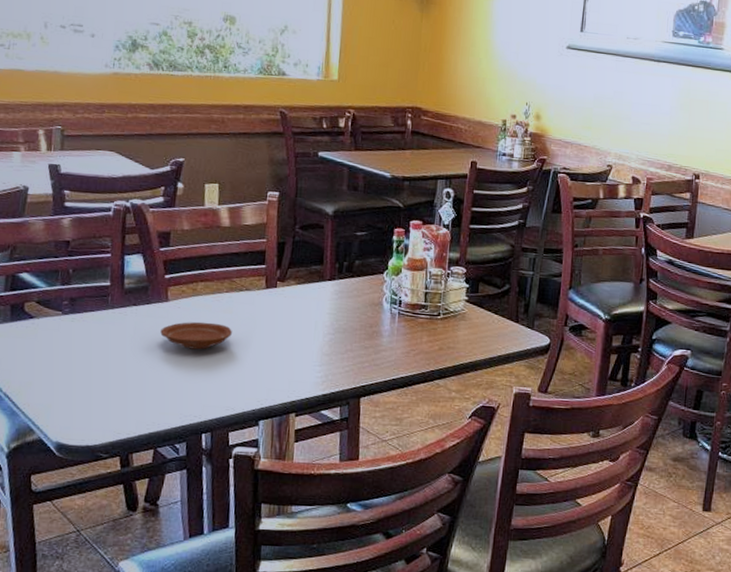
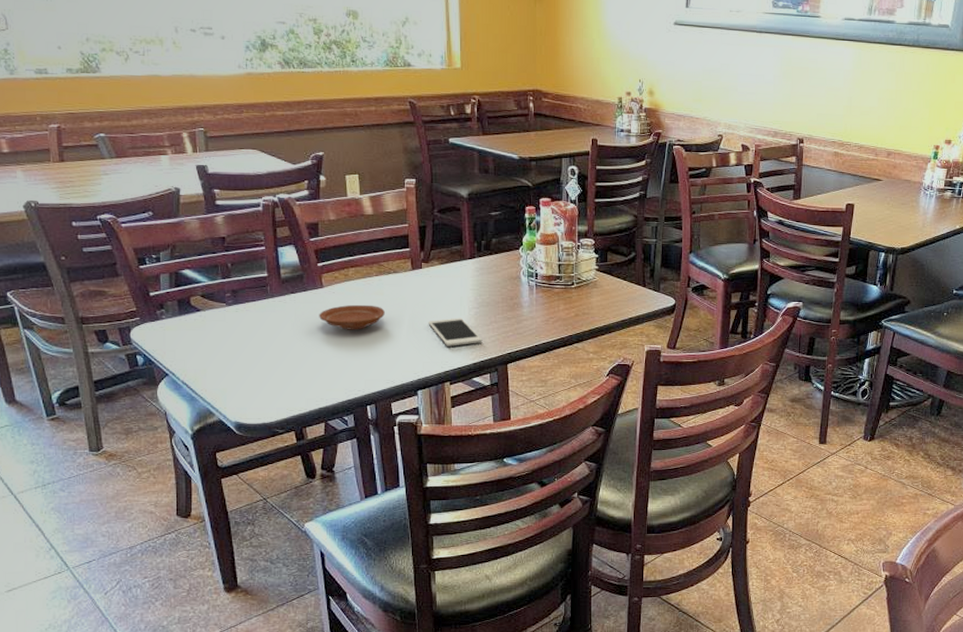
cell phone: none [278,343,336,375] -> present [428,317,483,347]

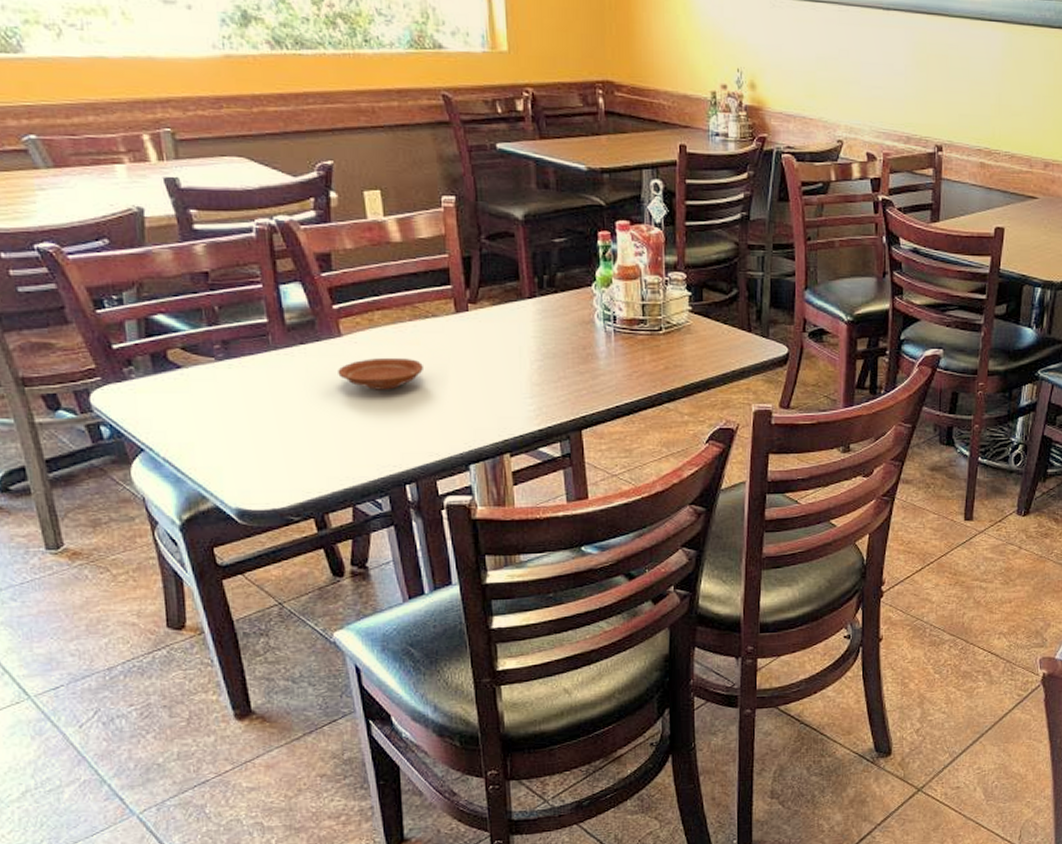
cell phone: present [428,317,483,347] -> none [479,373,550,409]

